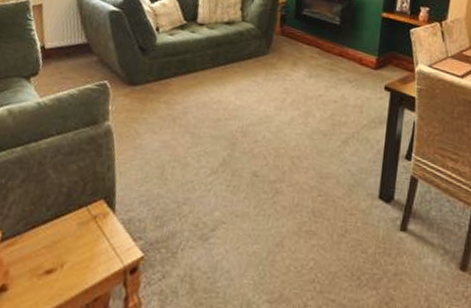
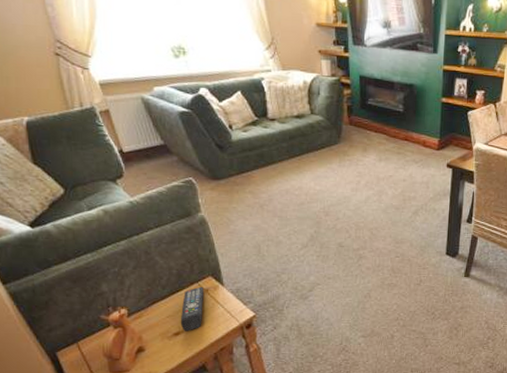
remote control: none [55,211,92,270] -> present [180,286,203,331]

